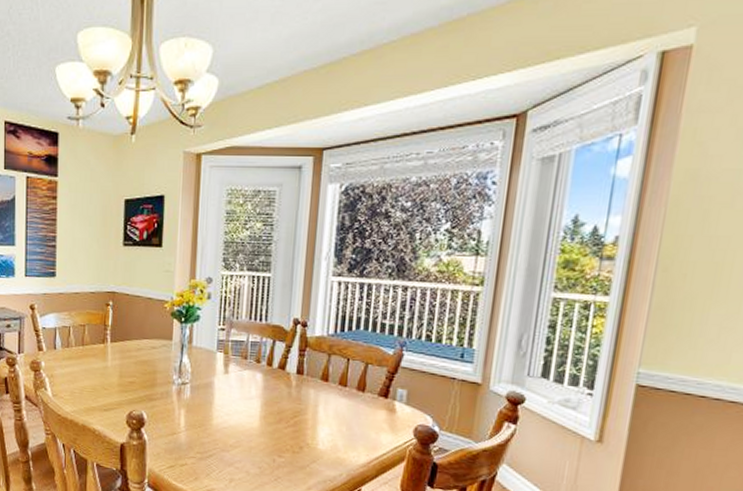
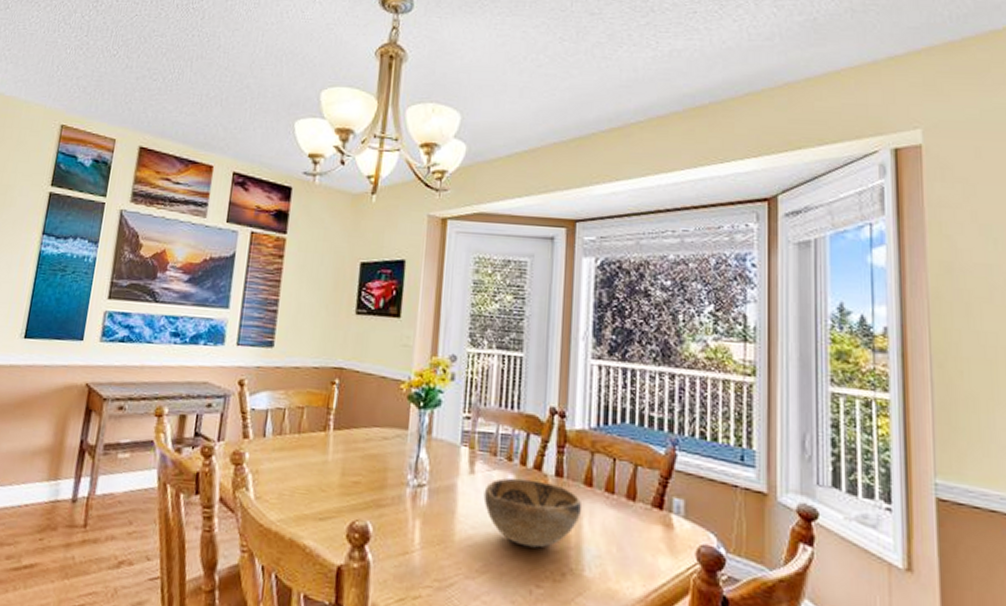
decorative bowl: none [236,376,318,429] -> present [483,477,581,548]

